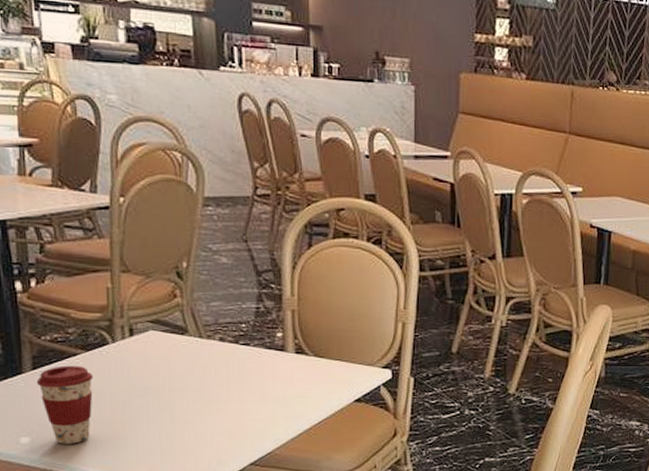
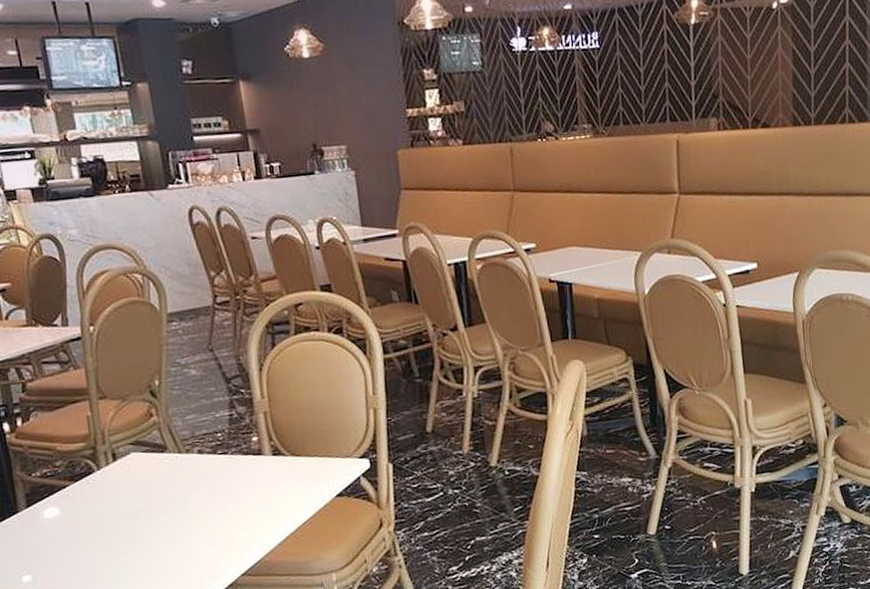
coffee cup: present [37,365,94,444] -> none [32,497,87,578]

